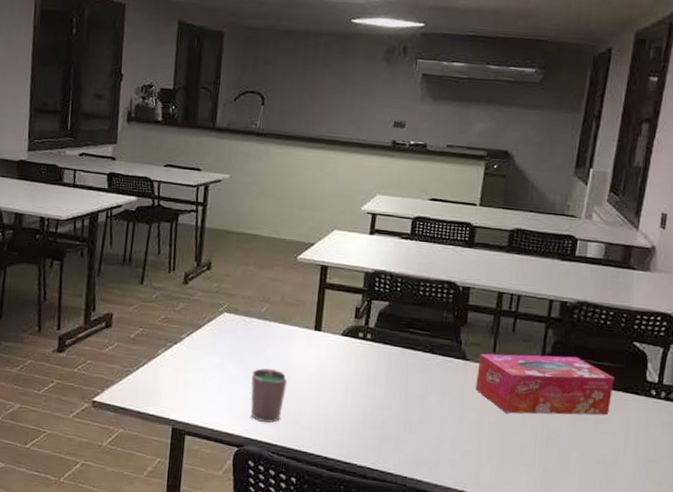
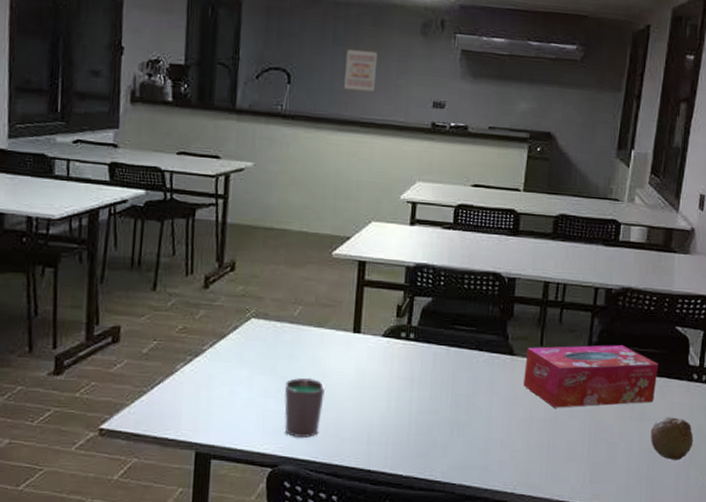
wall art: none [311,73,344,113] -> present [343,48,378,92]
fruit: none [604,430,651,475] -> present [651,417,694,461]

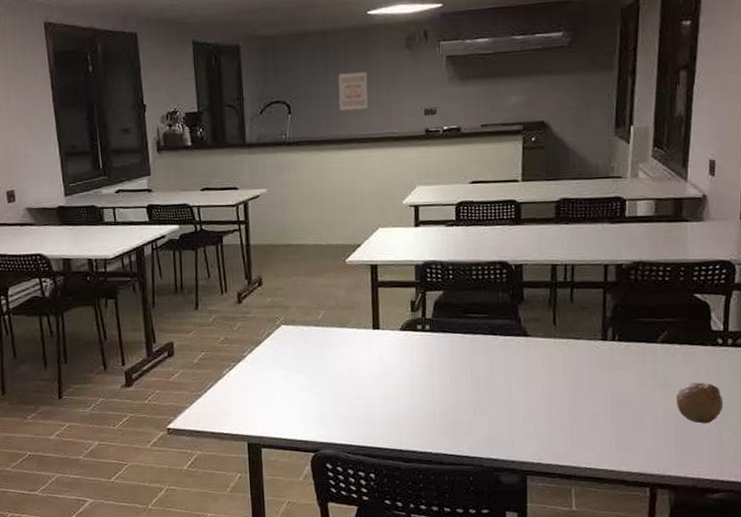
cup: present [284,377,325,437] -> none [317,372,353,425]
tissue box: present [523,345,659,408] -> none [540,317,679,382]

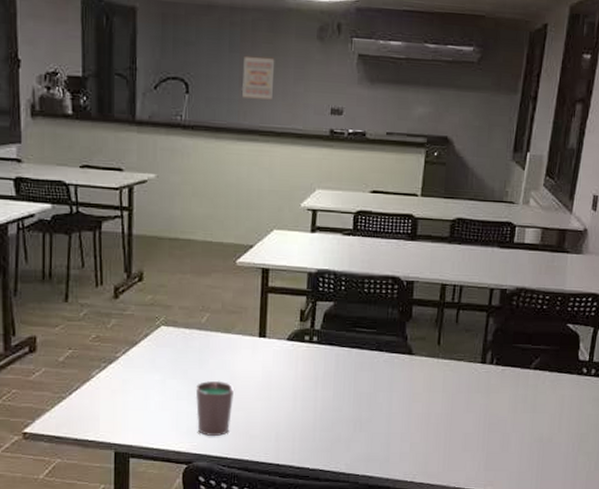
cup: none [317,372,353,425] -> present [195,380,234,436]
fruit: present [676,382,724,424] -> none [541,409,582,448]

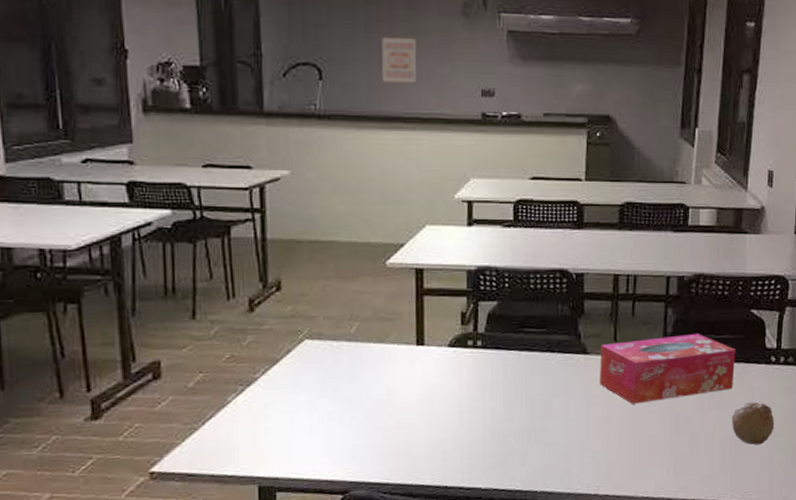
cup: present [195,380,234,436] -> none [347,396,392,460]
tissue box: none [422,343,550,403] -> present [600,334,736,404]
fruit: none [541,409,582,448] -> present [732,402,775,446]

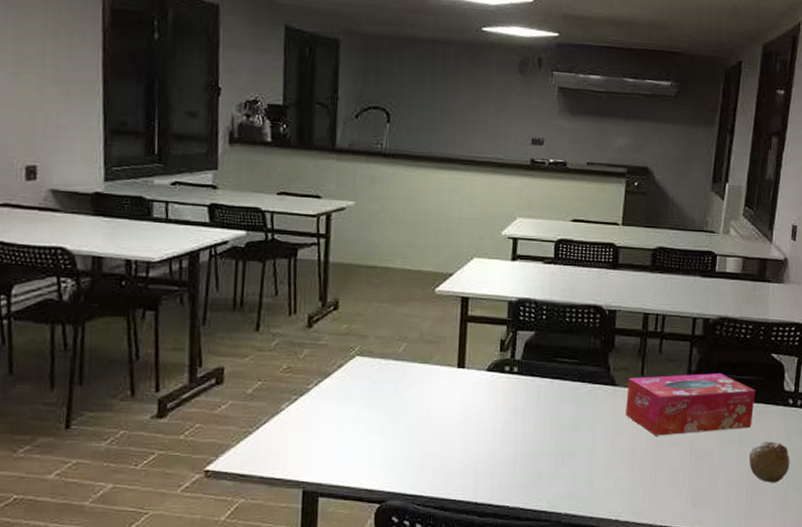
wall art: present [381,36,417,83] -> none [443,87,477,130]

